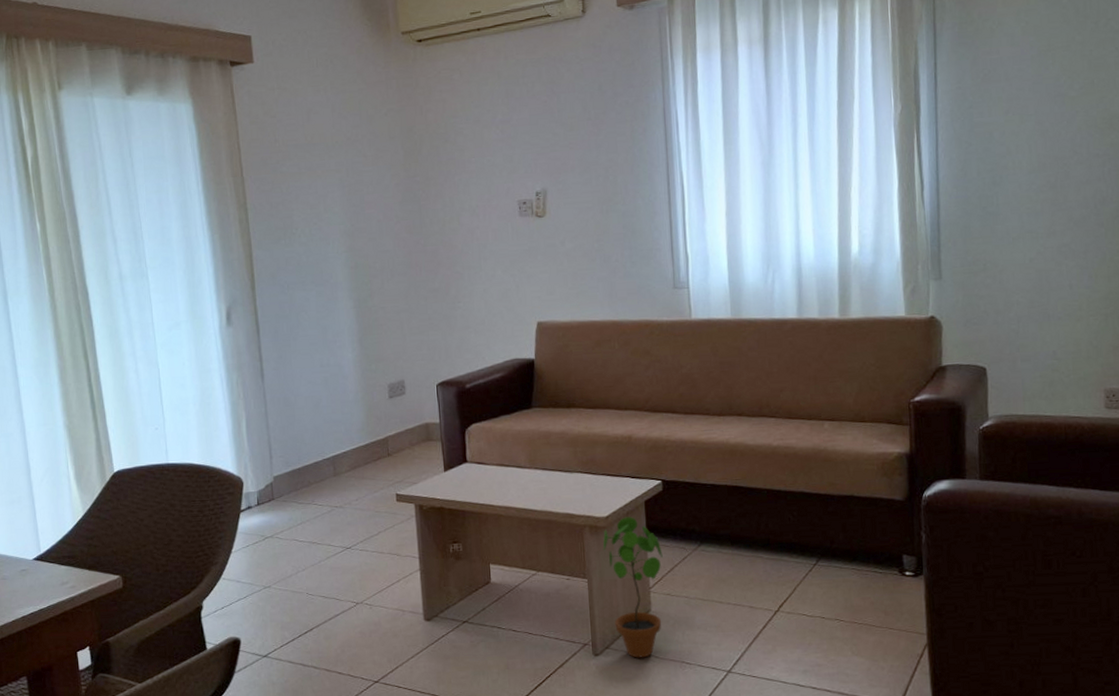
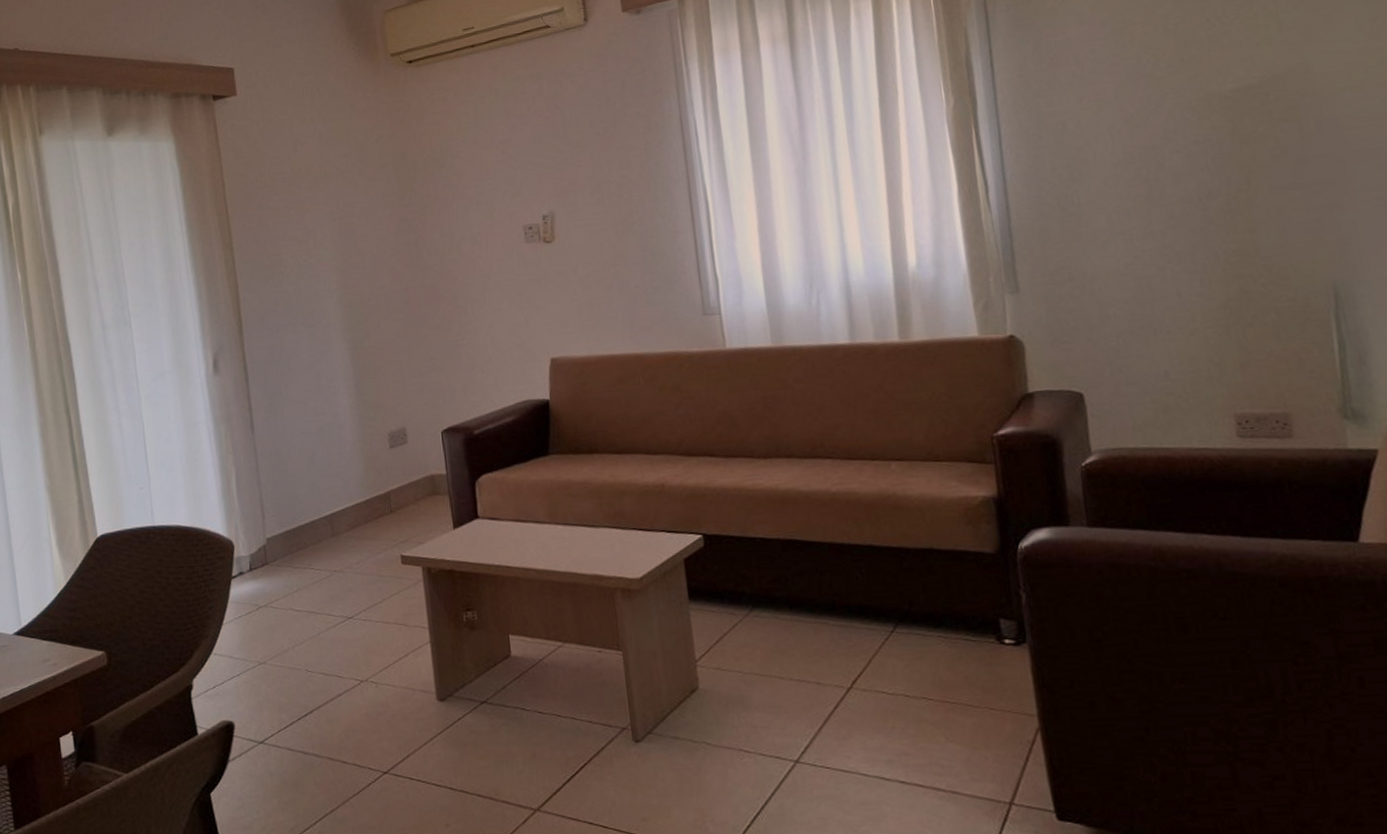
potted plant: present [602,517,663,658] -> none [638,577,713,745]

